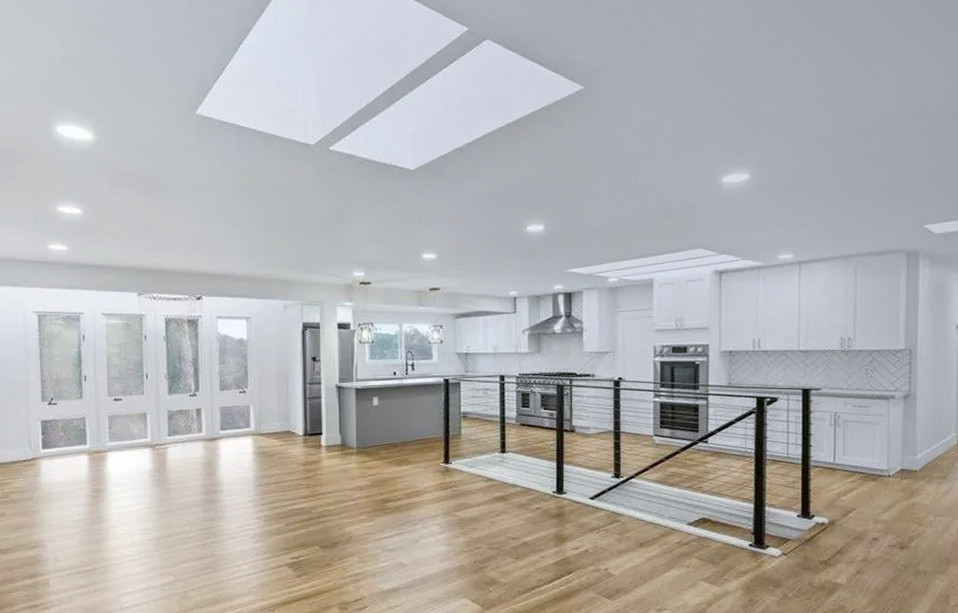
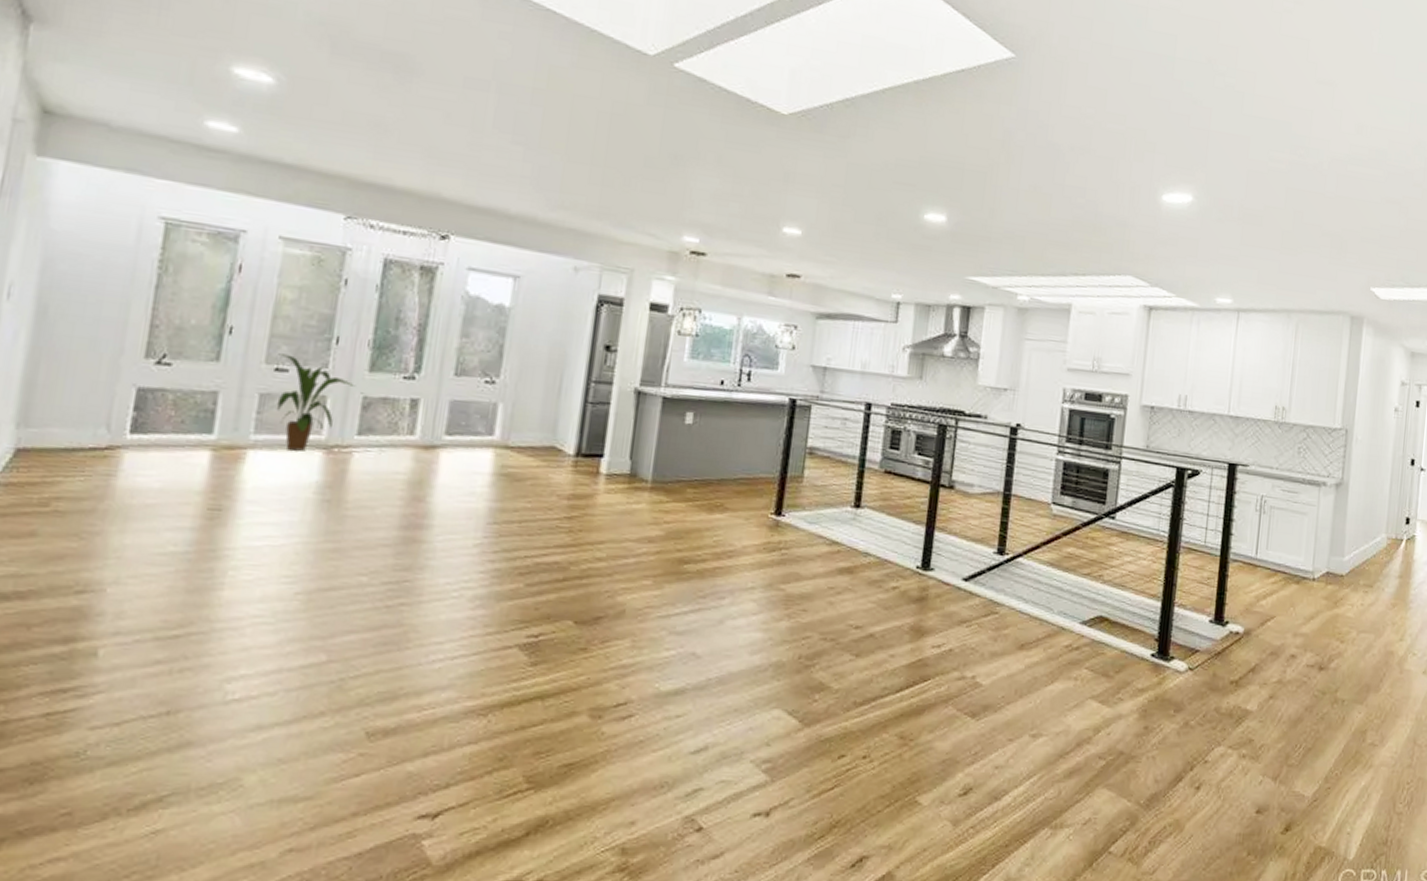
house plant: none [114,389,162,450] -> present [276,353,356,451]

